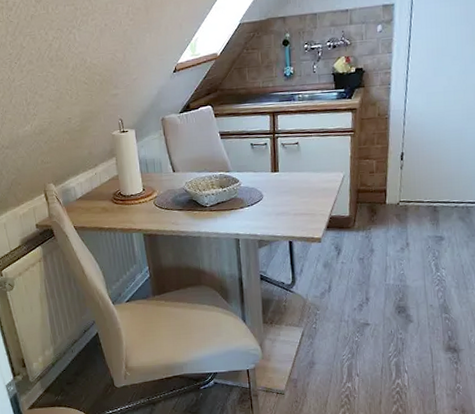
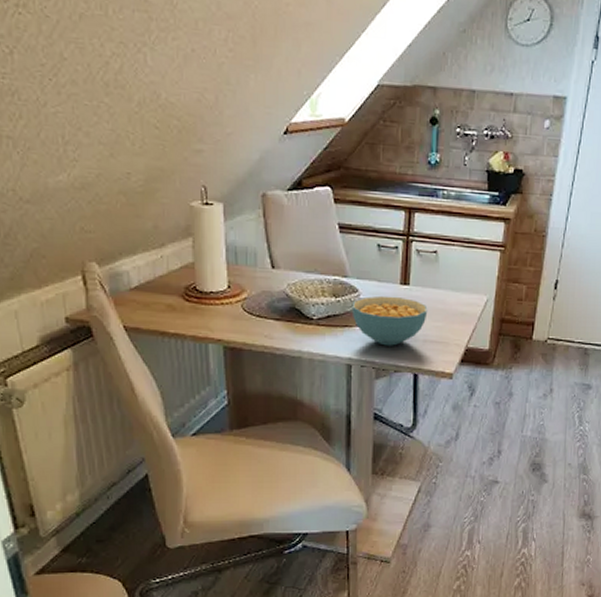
cereal bowl: none [235,182,296,221] -> present [351,295,428,346]

